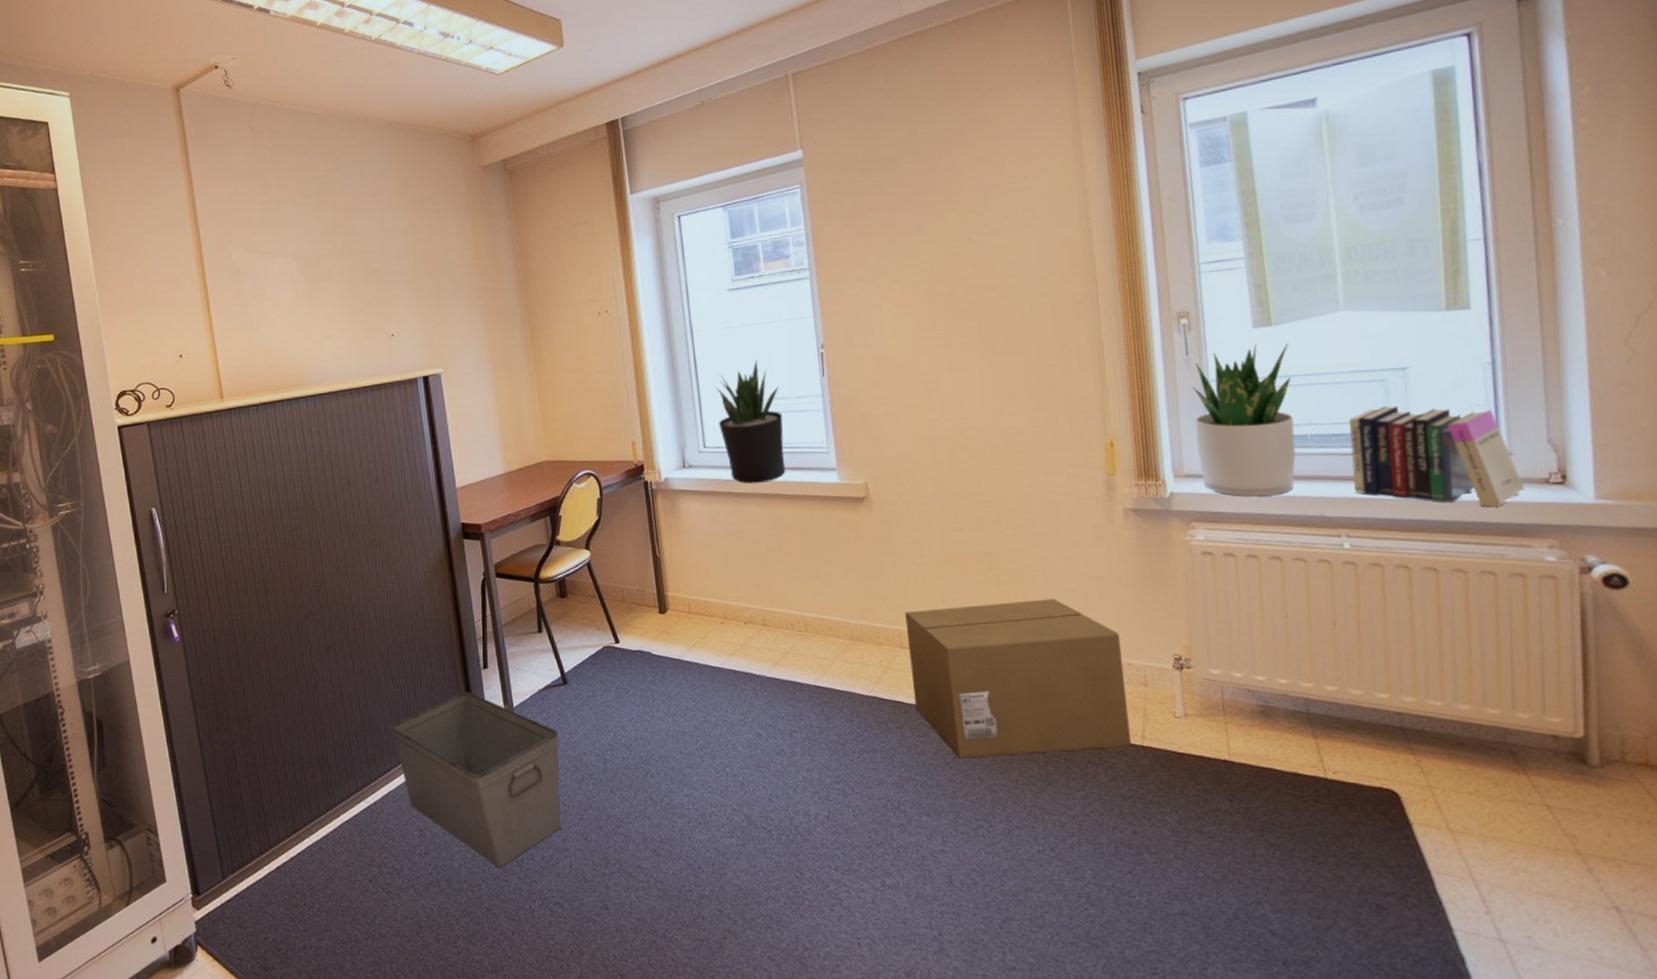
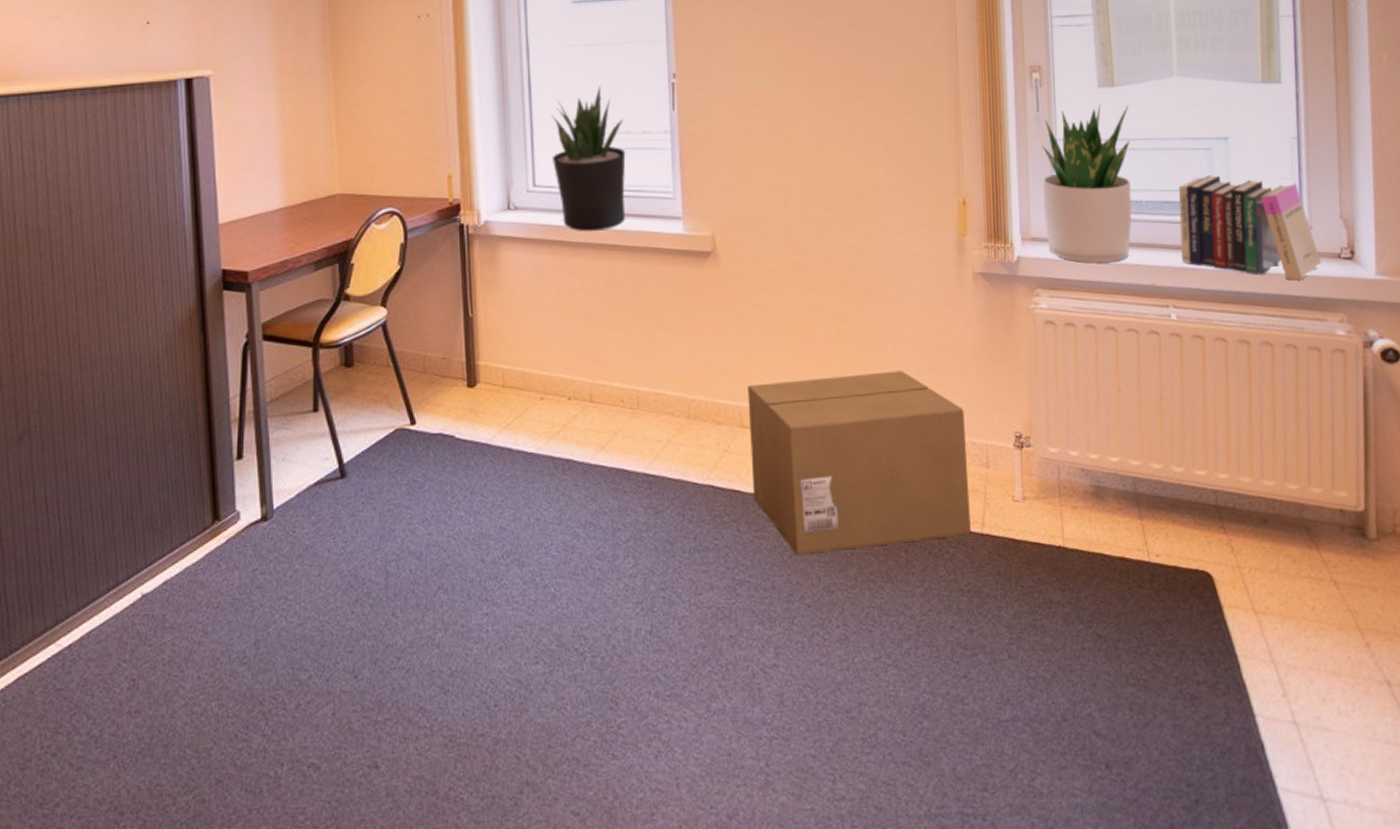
storage bin: present [390,691,561,868] -> none [101,490,331,723]

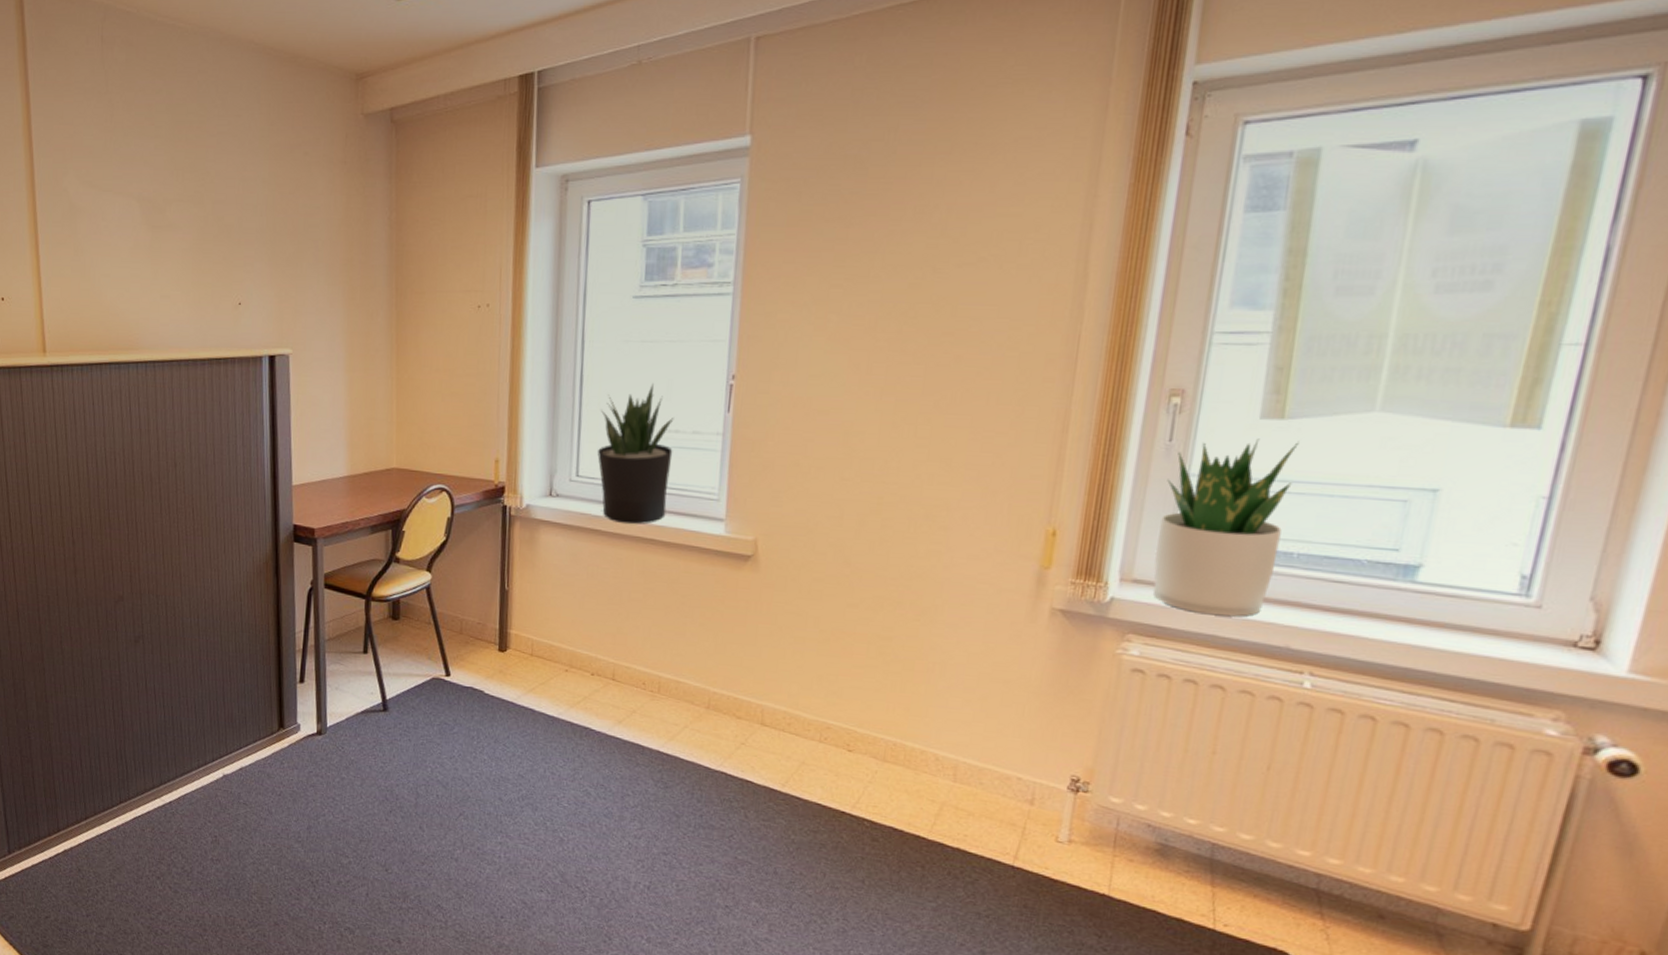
box: present [747,370,971,556] -> none [766,687,1014,864]
books: present [1179,175,1322,280] -> none [1334,532,1545,665]

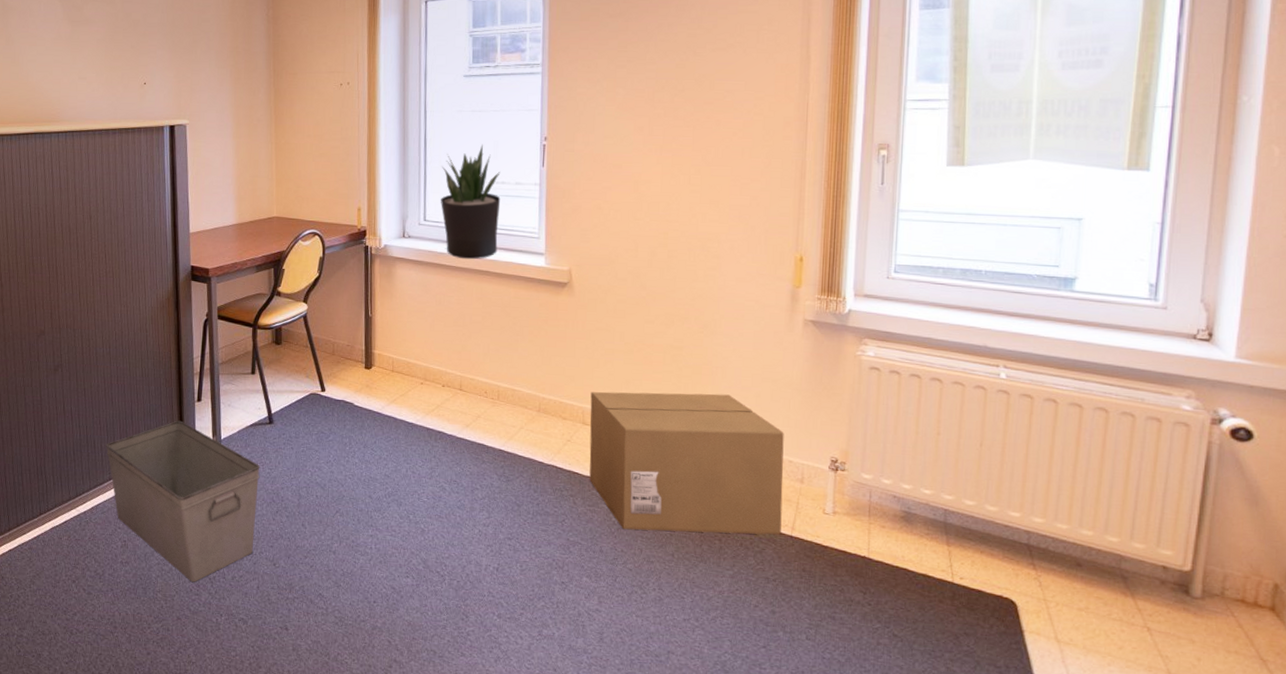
storage bin: none [194,703,372,885] -> present [106,420,260,582]
box: none [766,687,1014,864] -> present [589,391,784,535]
planter: present [1153,438,1299,617] -> none [879,181,977,323]

